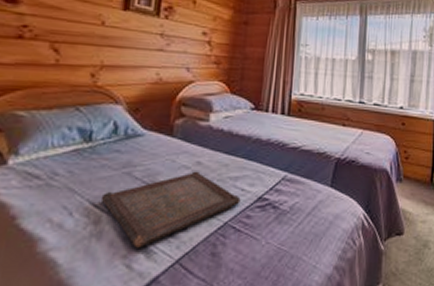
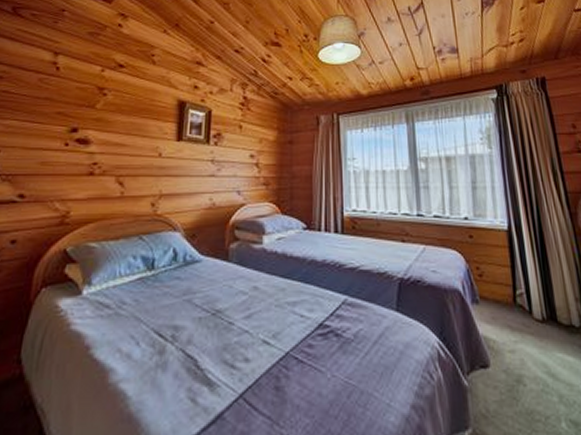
serving tray: present [100,171,241,248] -> none [164,297,301,380]

